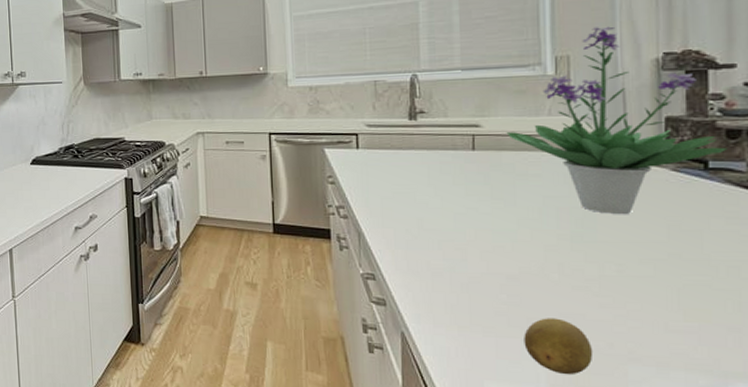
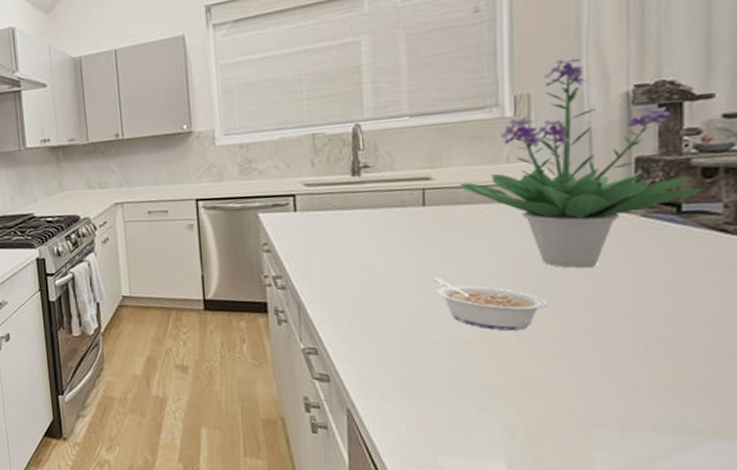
legume: none [482,215,586,268] -> present [433,277,547,331]
fruit: present [524,318,594,375] -> none [479,384,555,444]

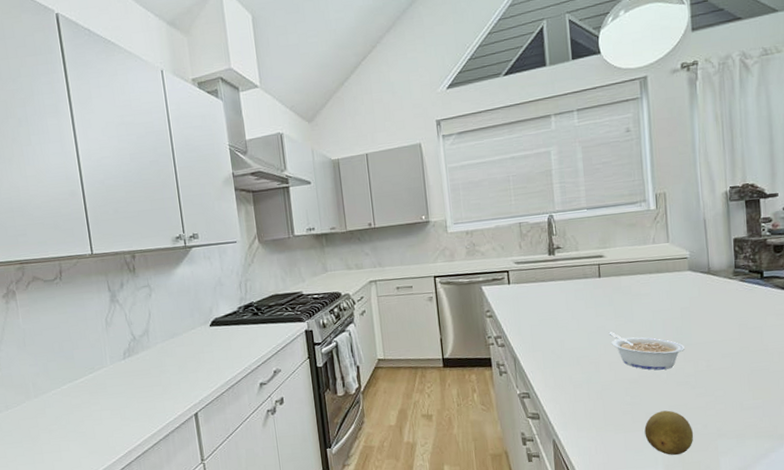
potted plant: present [460,58,703,269] -> none [623,167,775,321]
fruit: none [479,384,555,444] -> present [644,410,694,456]

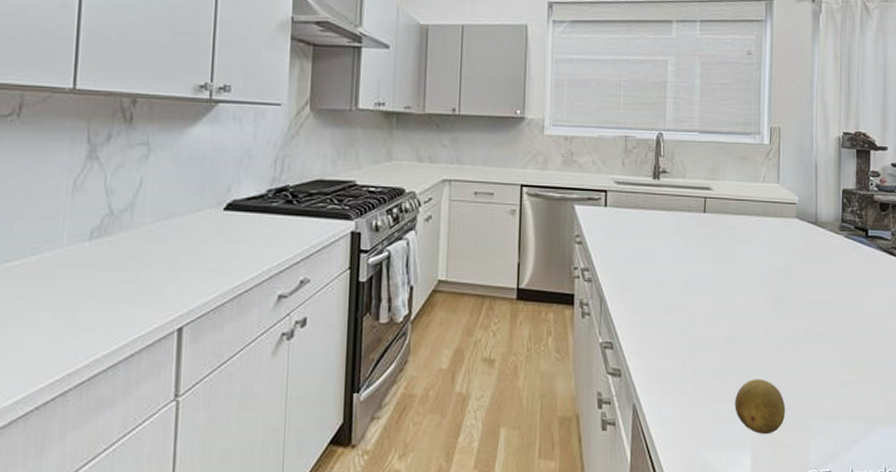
legume: present [609,332,684,370] -> none [708,278,785,330]

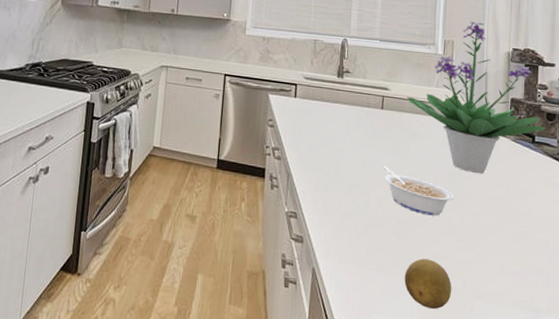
legume: none [708,278,785,330] -> present [383,166,453,216]
potted plant: none [731,104,880,278] -> present [406,21,547,174]

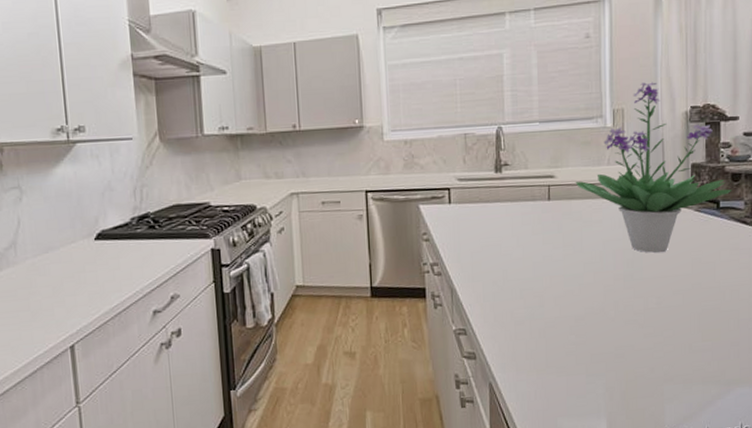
legume: present [383,166,453,216] -> none [556,262,635,307]
fruit: present [404,258,452,310] -> none [588,351,640,402]

